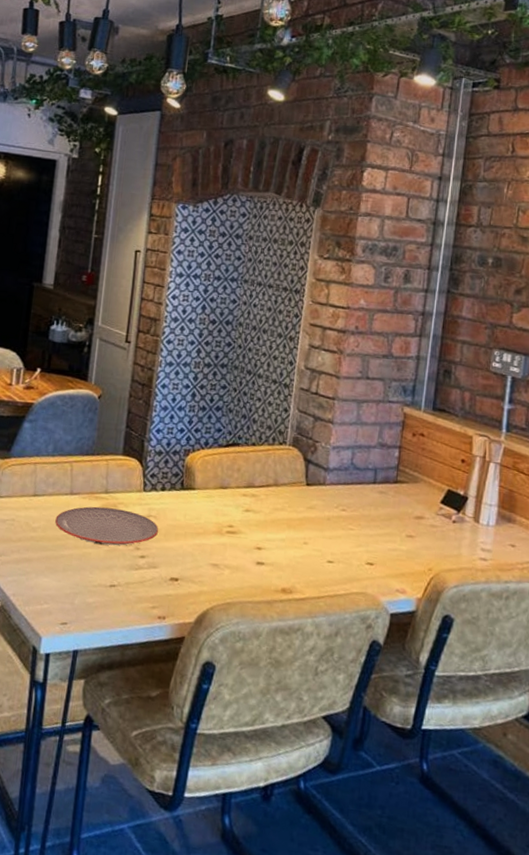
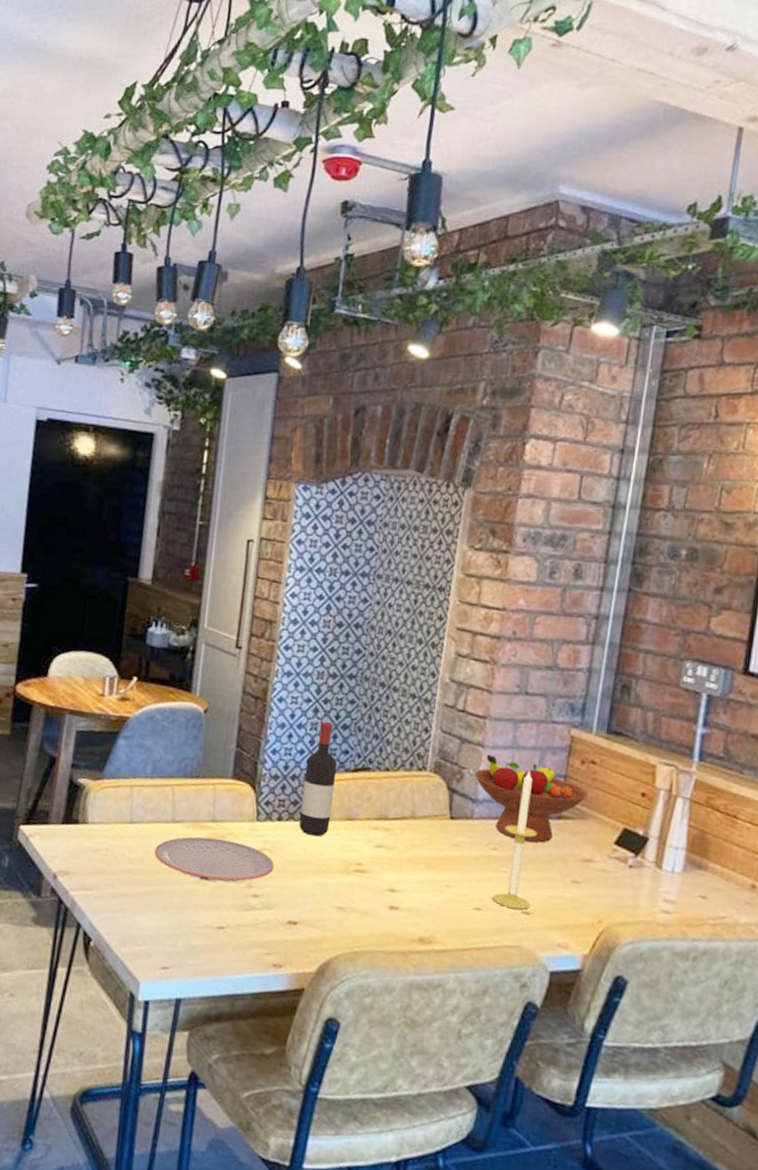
wine bottle: none [180,405,212,504] -> present [299,722,338,837]
fruit bowl: none [326,429,419,504] -> present [474,754,589,843]
candle: none [342,442,378,561] -> present [492,770,538,910]

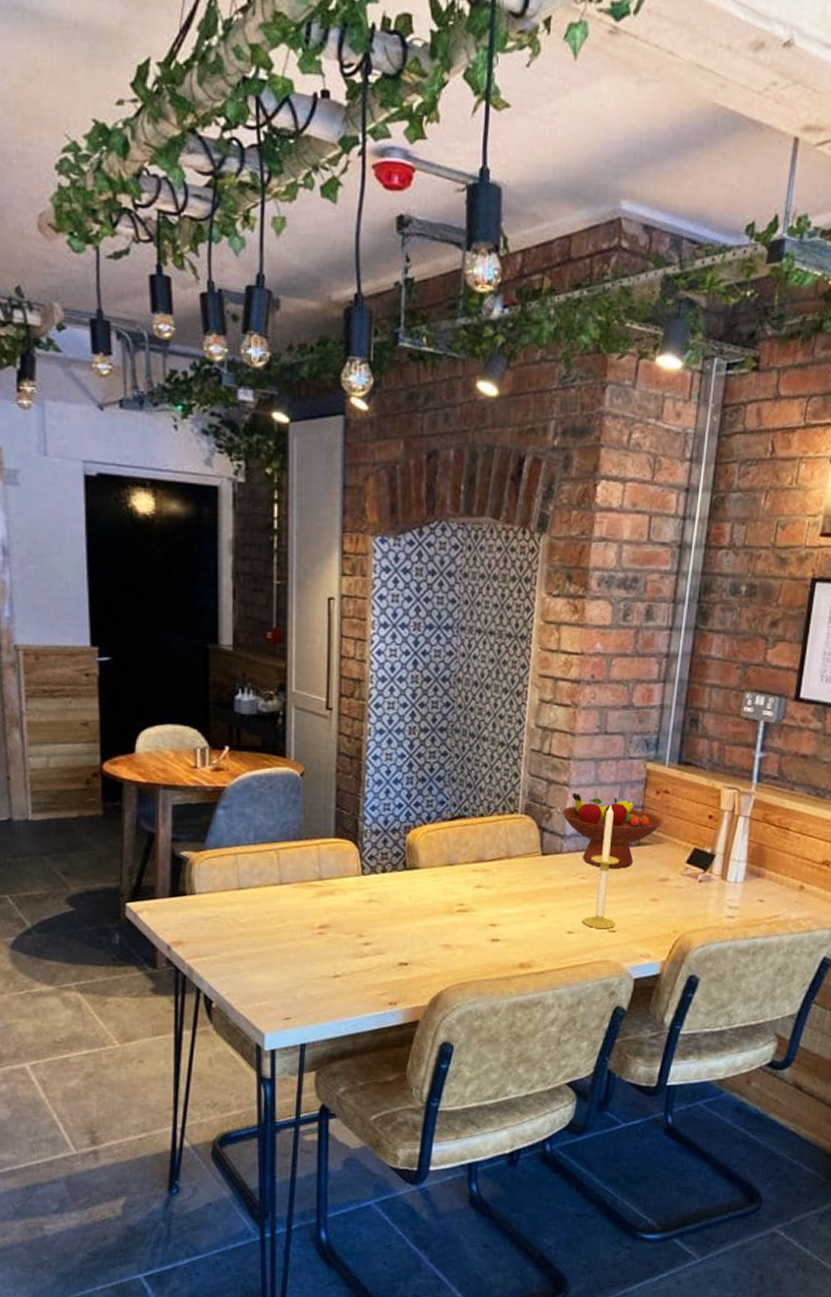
plate: present [154,836,275,883] -> none [266,895,383,935]
wine bottle: present [299,722,338,837] -> none [403,776,435,884]

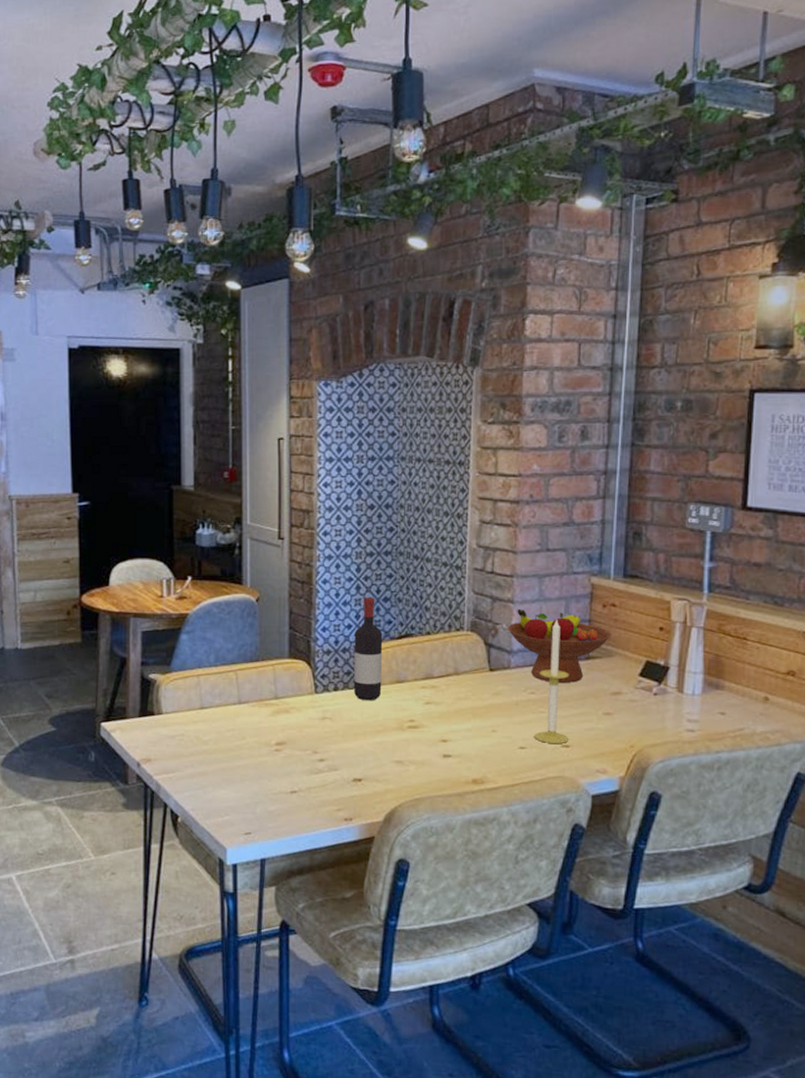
wine bottle: none [403,776,435,884] -> present [354,597,383,701]

